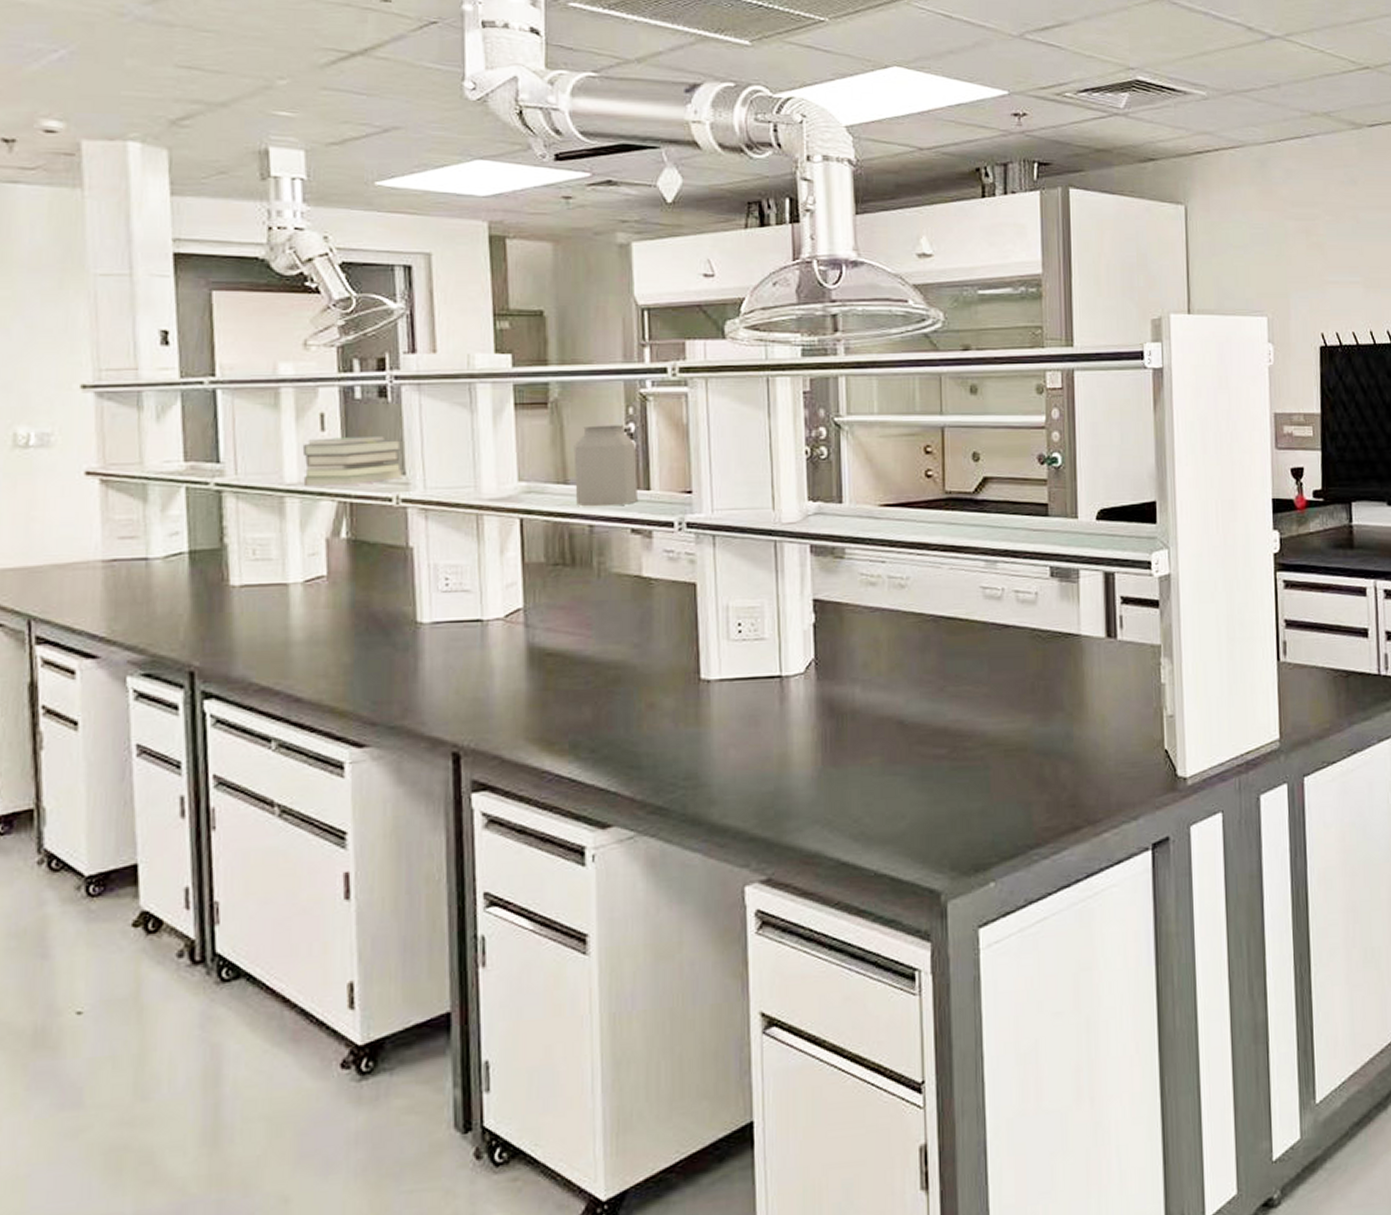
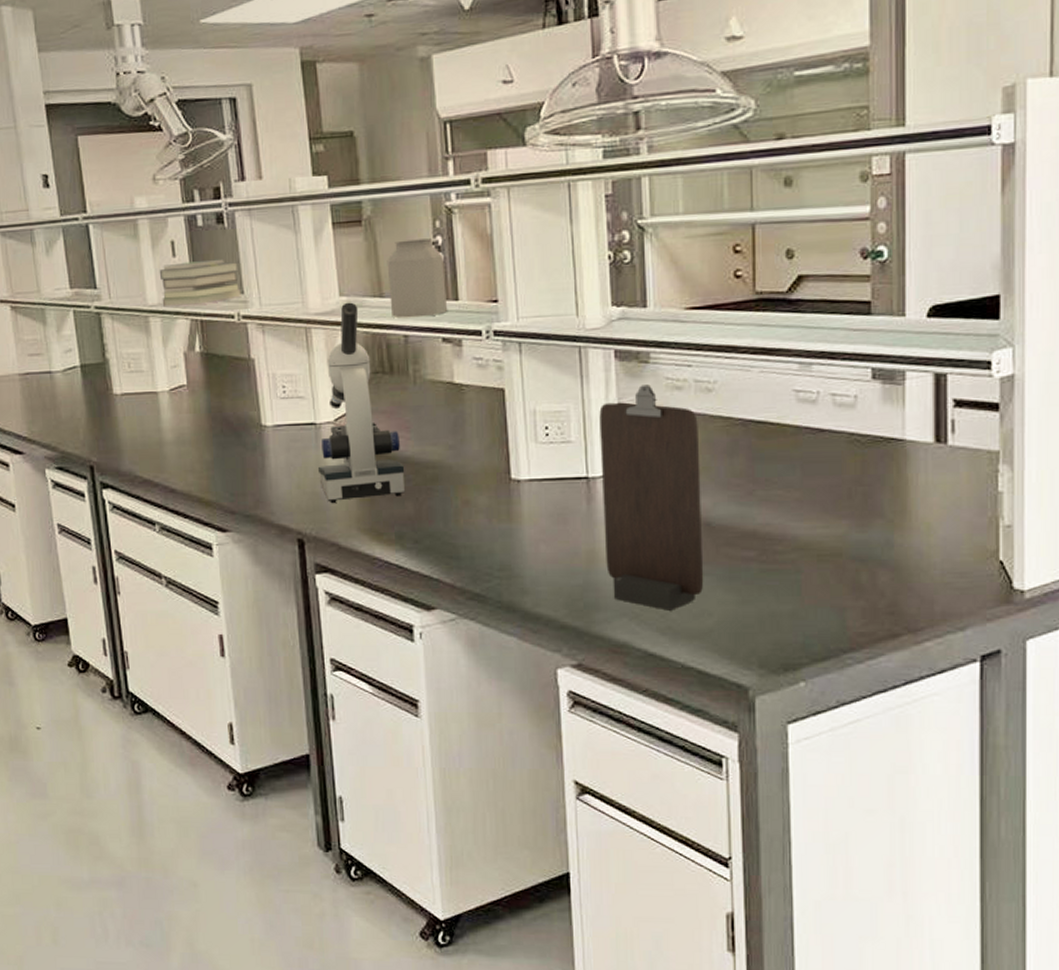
microscope: none [481,488,584,711] -> present [317,302,406,504]
clipboard: none [794,580,897,815] -> present [599,384,704,611]

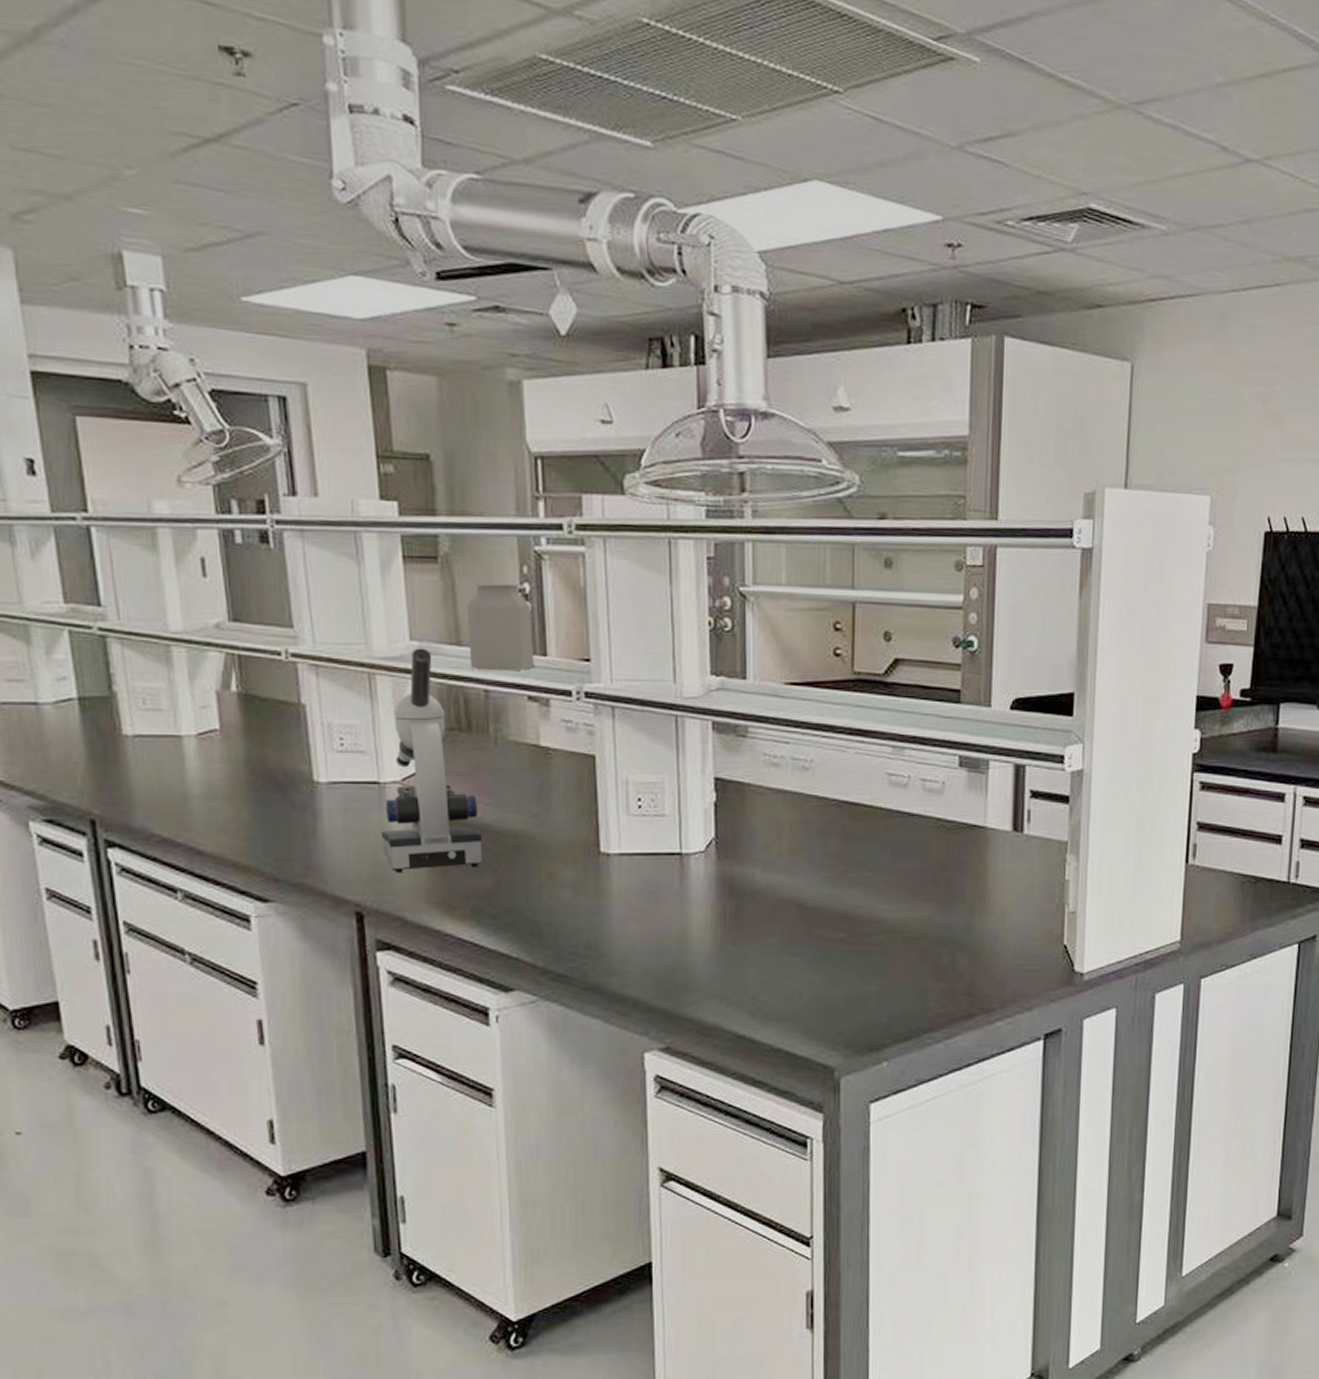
books: present [159,259,241,308] -> none [184,583,290,638]
clipboard: present [599,384,704,611] -> none [695,759,795,992]

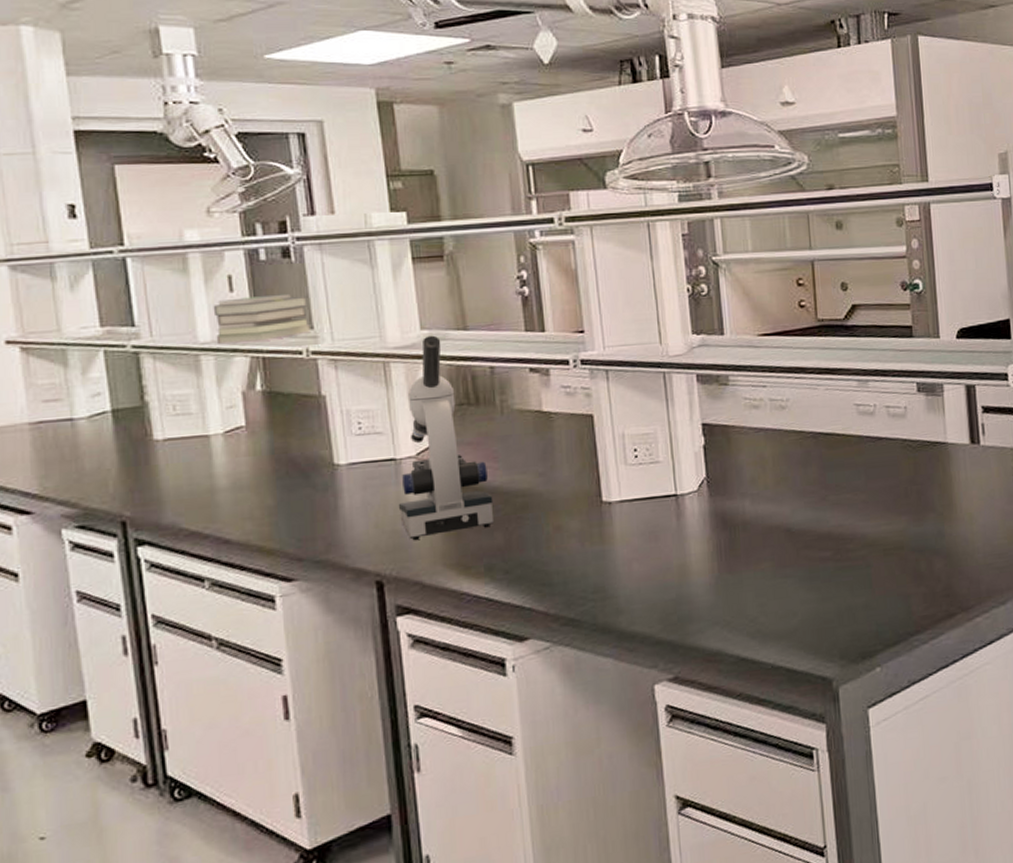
books: none [184,583,290,638] -> present [213,293,310,345]
jar: present [466,584,535,672] -> none [470,273,535,351]

